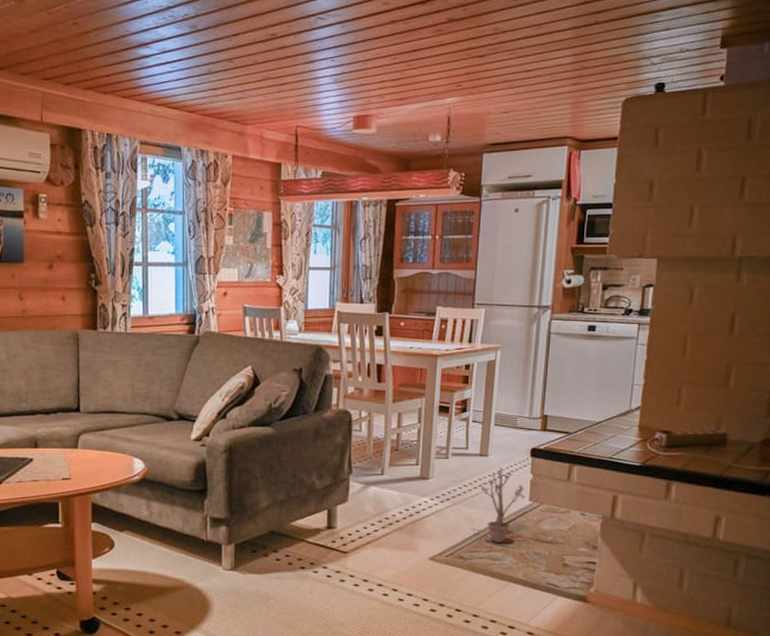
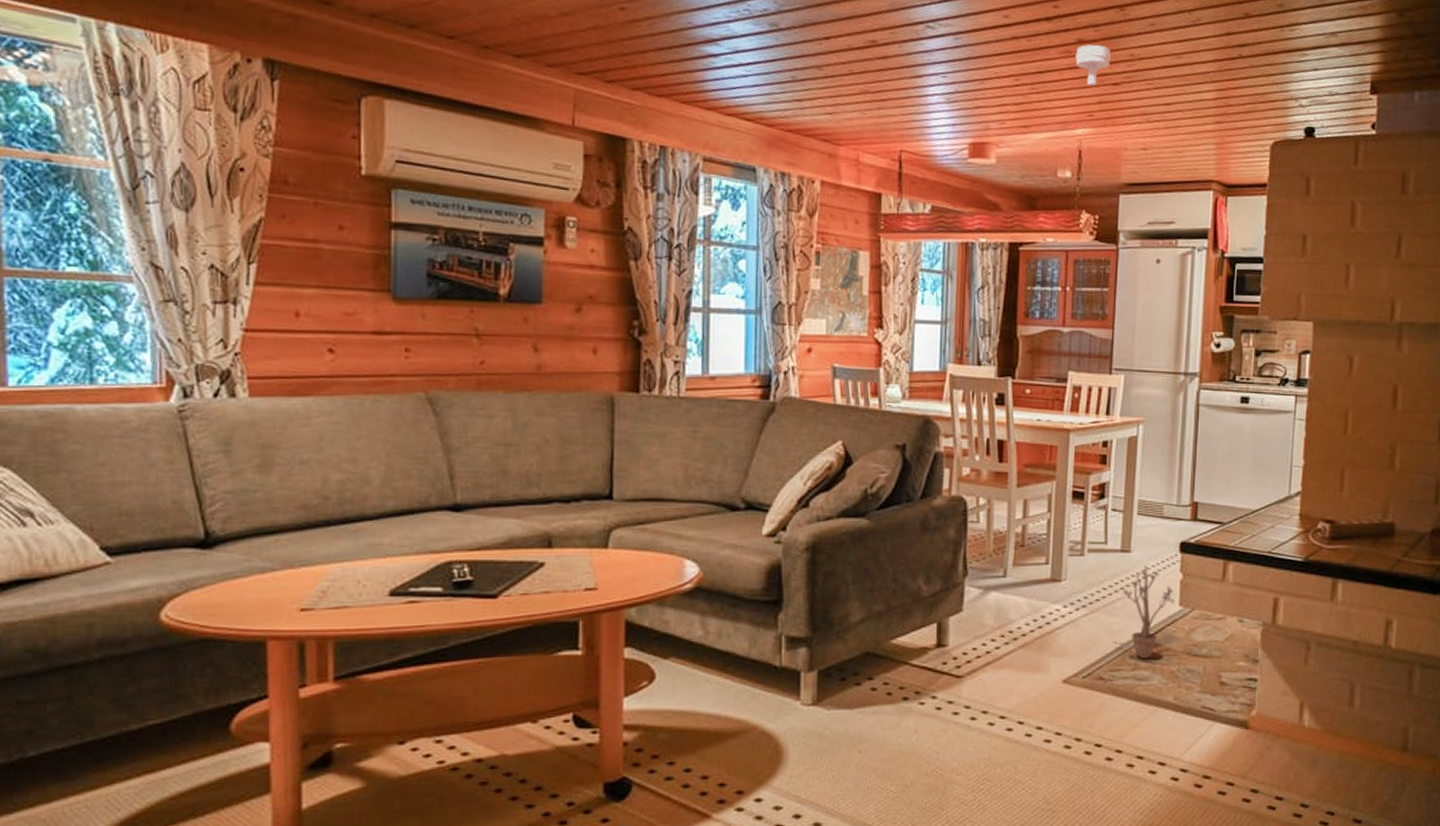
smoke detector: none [446,23,477,59] -> present [1075,44,1111,86]

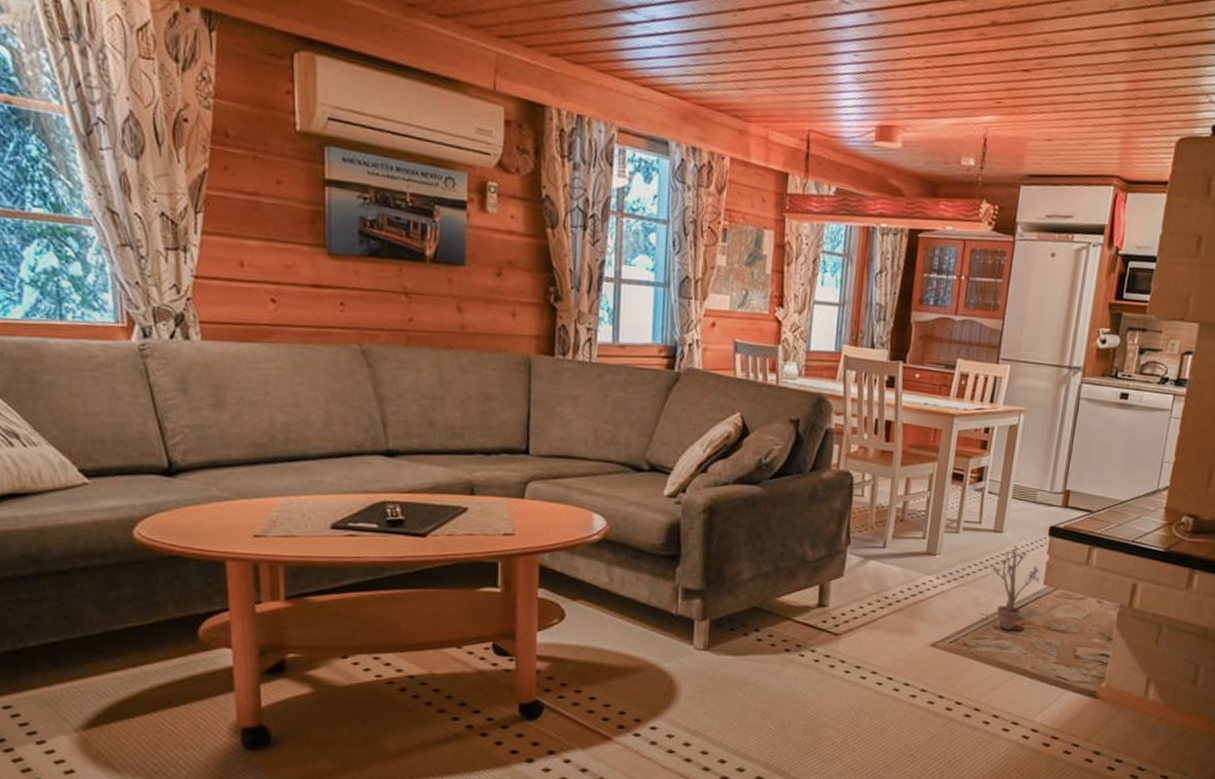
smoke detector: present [1075,44,1111,86] -> none [988,27,1024,72]

